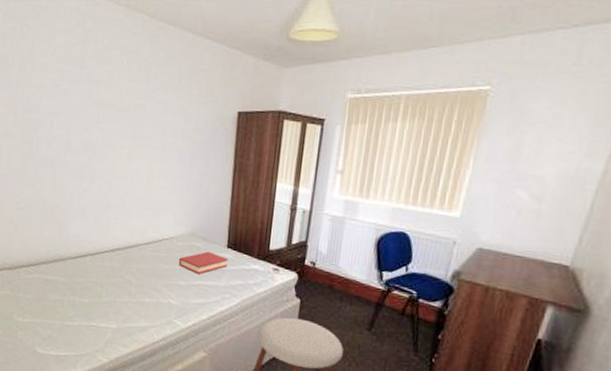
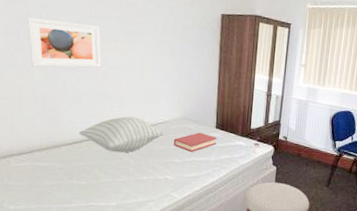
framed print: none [39,124,108,177] -> present [26,16,102,68]
pillow: none [82,230,171,271] -> present [78,116,166,153]

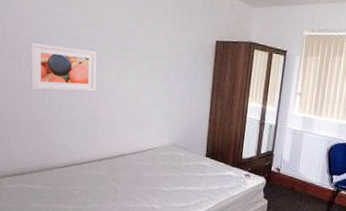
pillow: present [78,116,166,153] -> none [69,141,155,179]
hardback book: present [173,132,217,152] -> none [161,160,207,181]

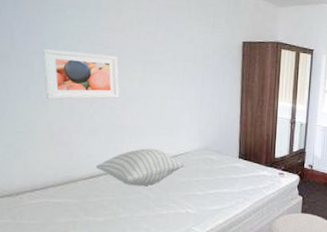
pillow: none [69,141,155,179] -> present [95,148,187,186]

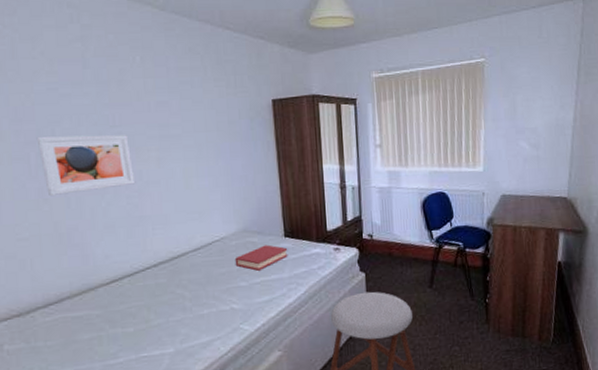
pillow: present [95,148,187,186] -> none [116,238,224,286]
hardback book: none [194,163,240,184] -> present [234,244,288,271]

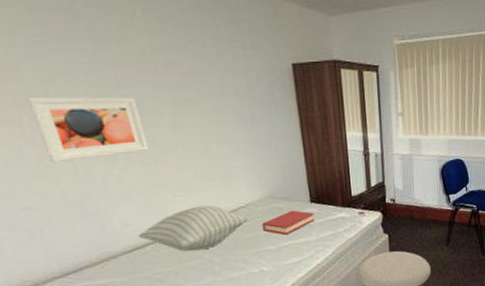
pillow: none [116,238,224,286] -> present [137,205,251,252]

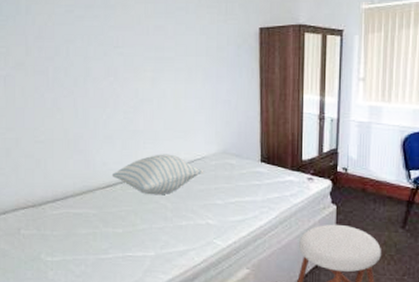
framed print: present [26,96,150,163] -> none [54,53,132,107]
hardback book: present [261,210,315,235] -> none [213,168,263,191]

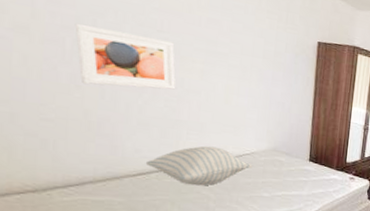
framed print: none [54,53,132,107] -> present [75,23,176,90]

